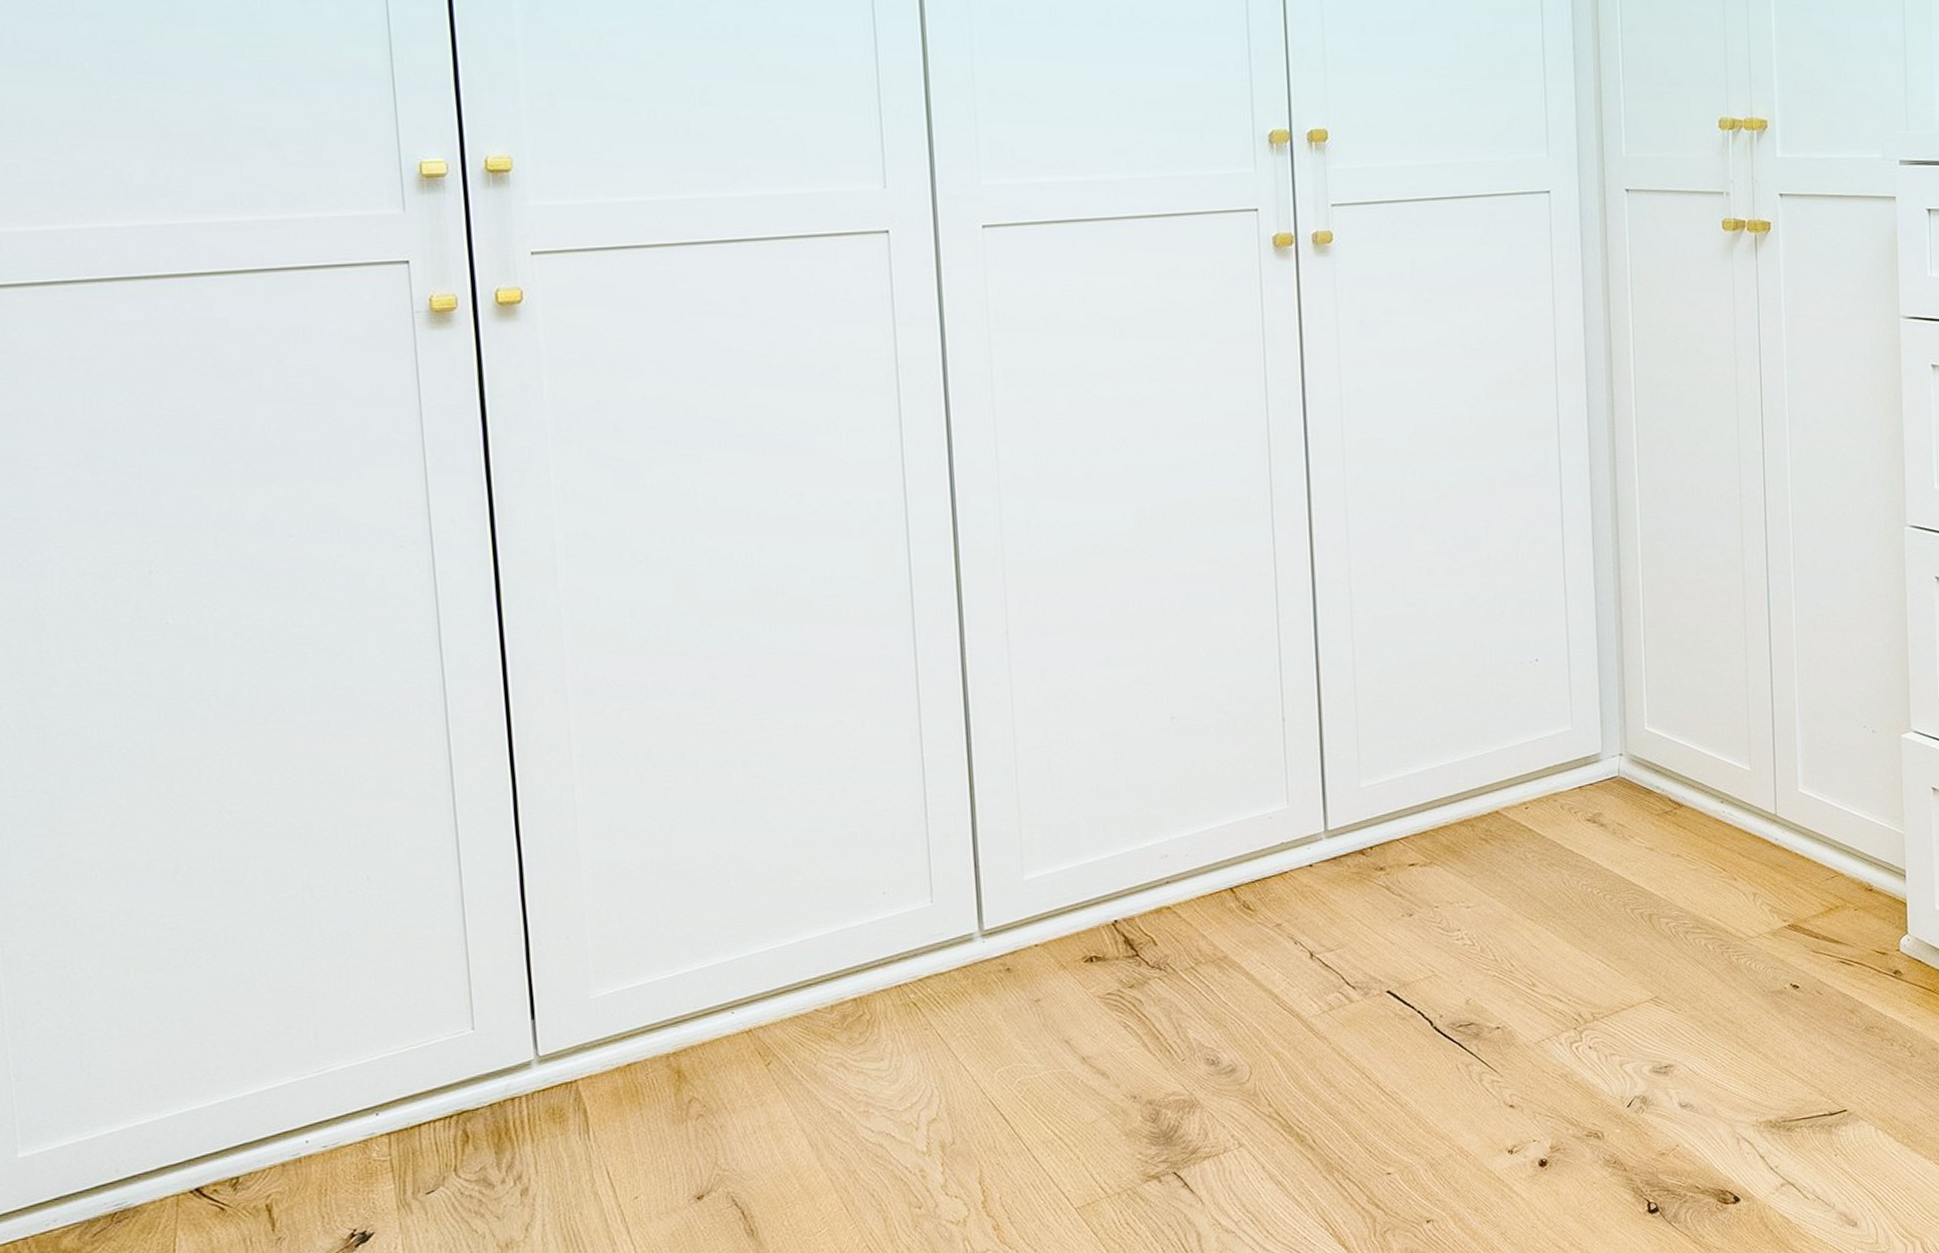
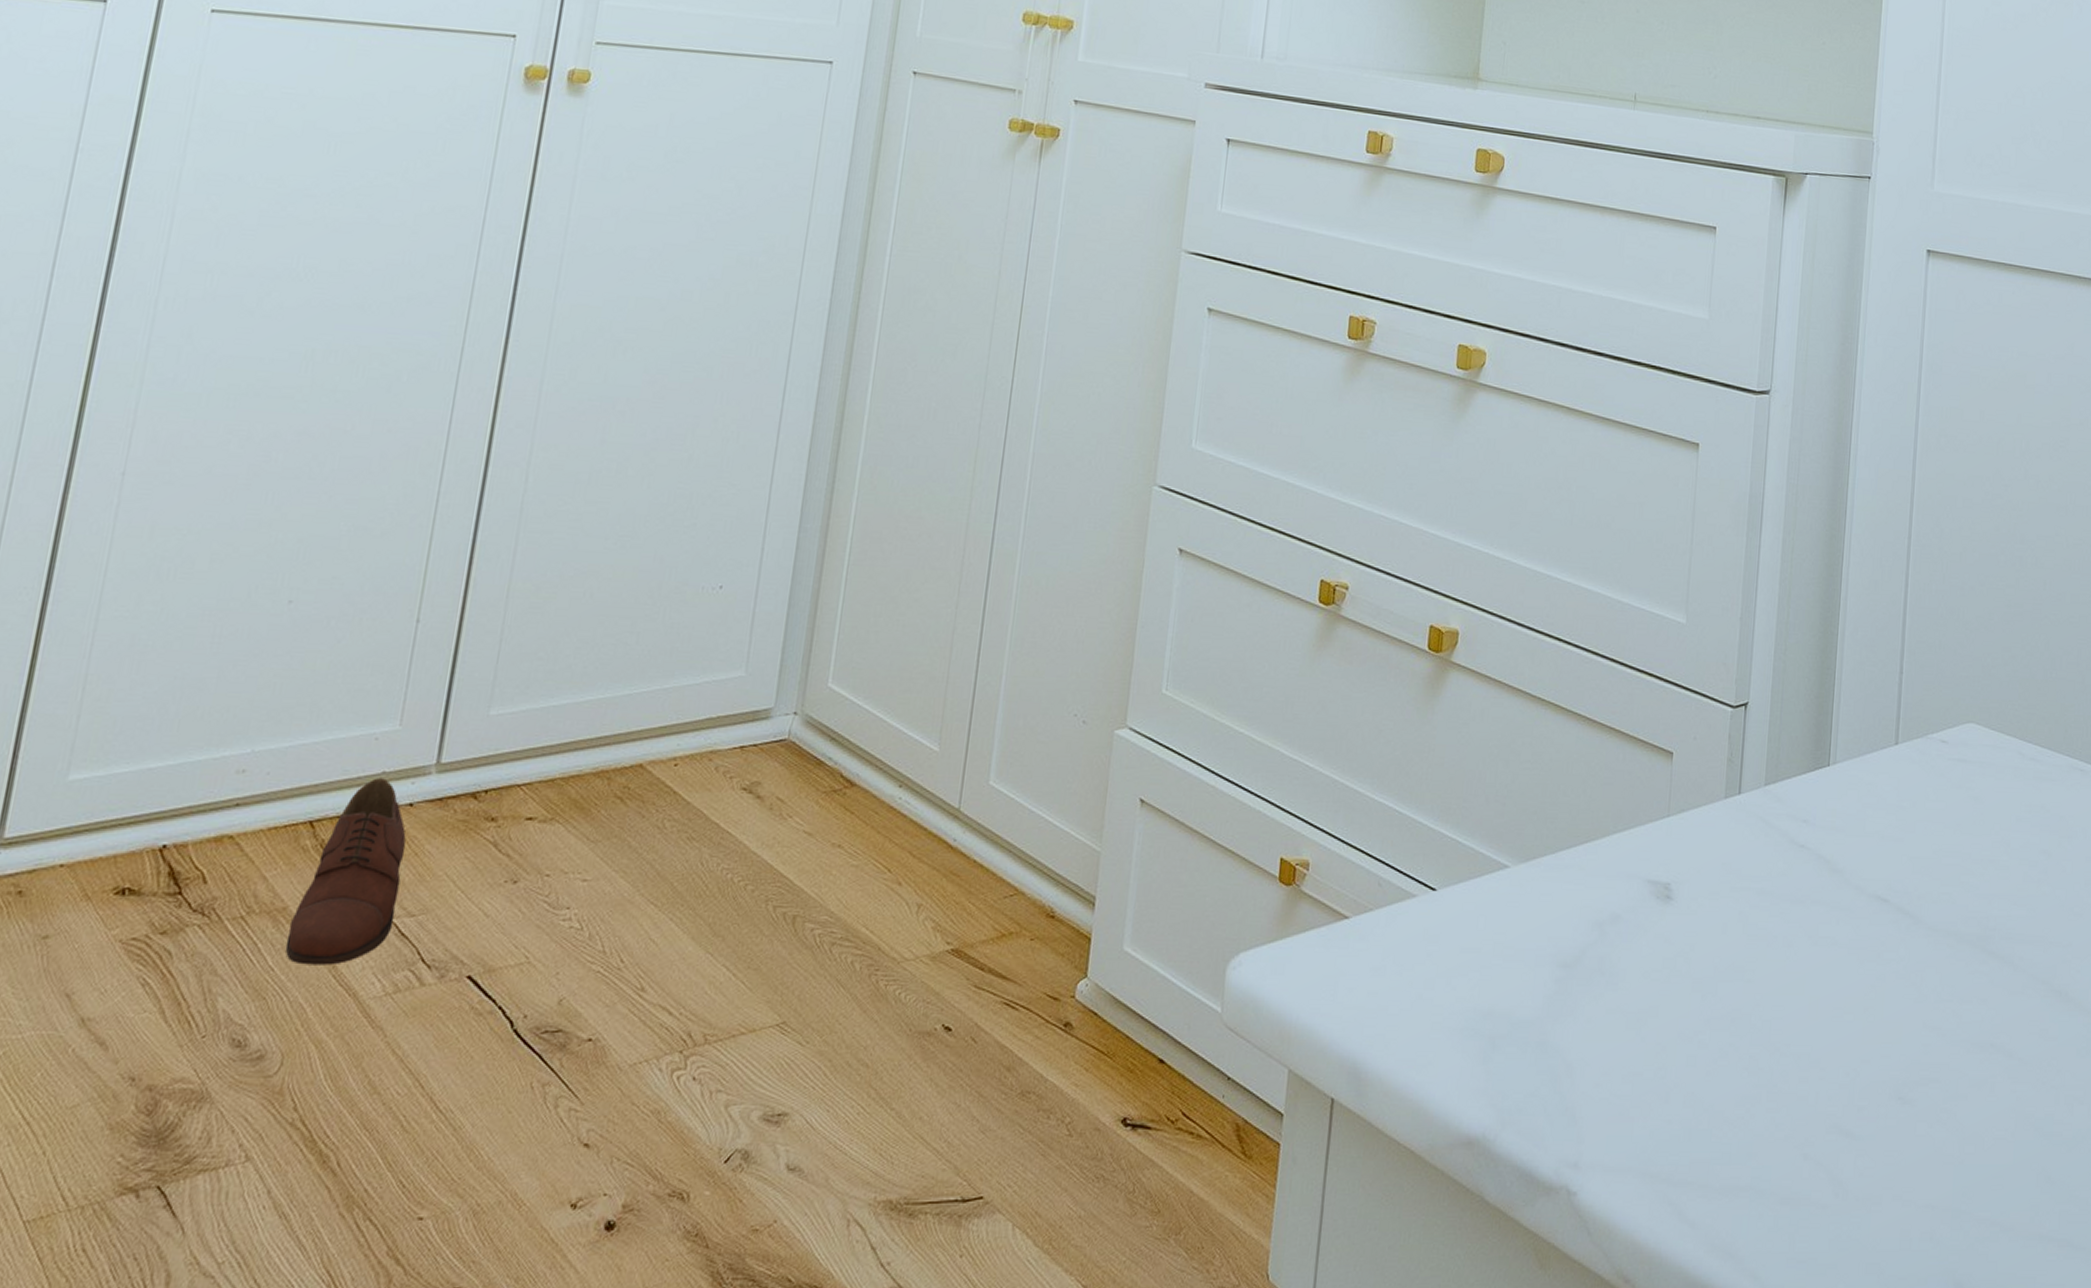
shoe: none [1232,847,1317,998] -> present [285,778,406,965]

